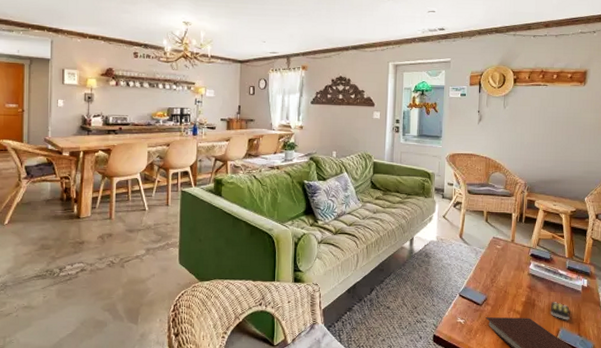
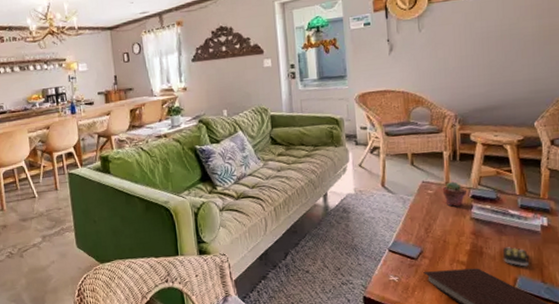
potted succulent: none [508,240,527,262] -> present [442,181,467,207]

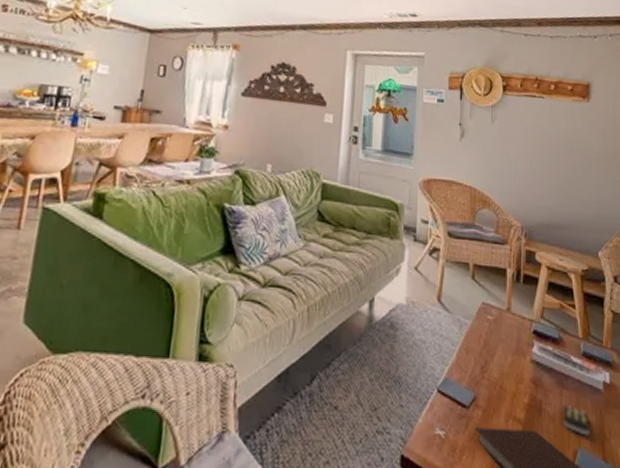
potted succulent: present [442,181,467,207] -> none [503,308,528,342]

